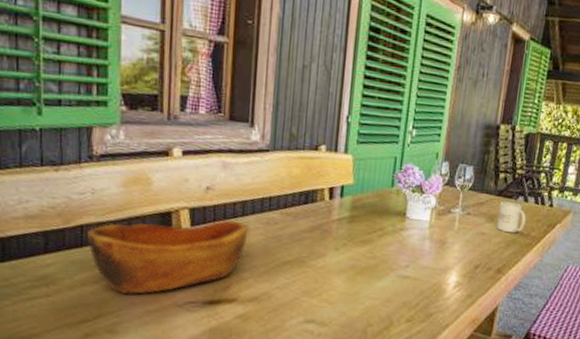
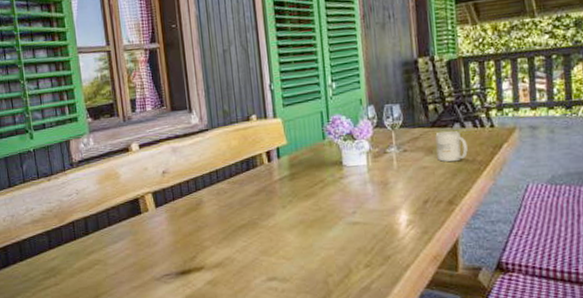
wooden bowl: present [87,220,249,295] -> none [78,196,204,276]

